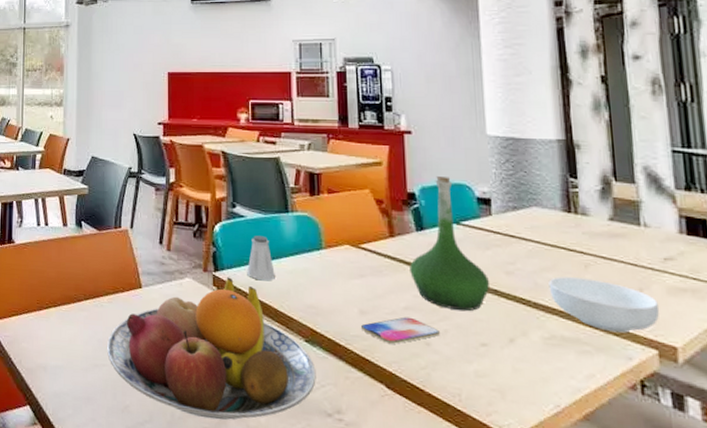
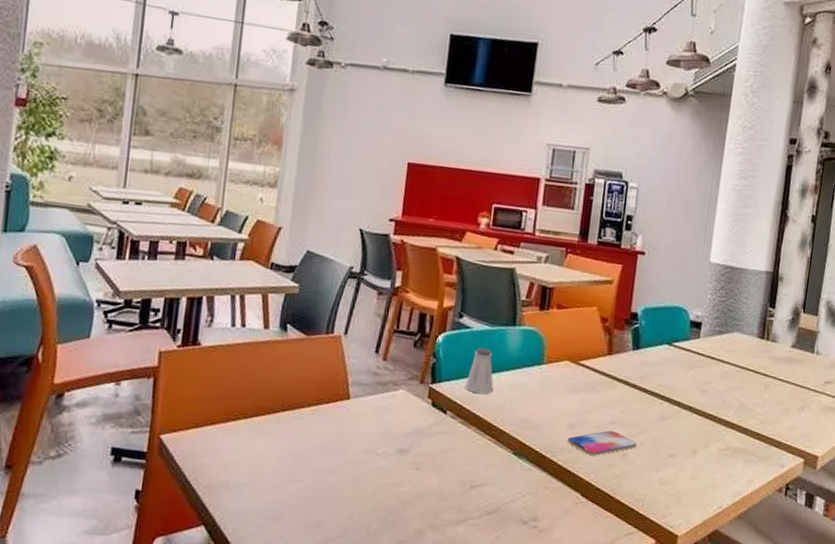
fruit bowl: present [107,277,316,420] -> none [303,389,519,532]
vase: present [410,176,491,312] -> none [620,298,687,426]
cereal bowl: present [548,277,660,333] -> none [733,396,813,445]

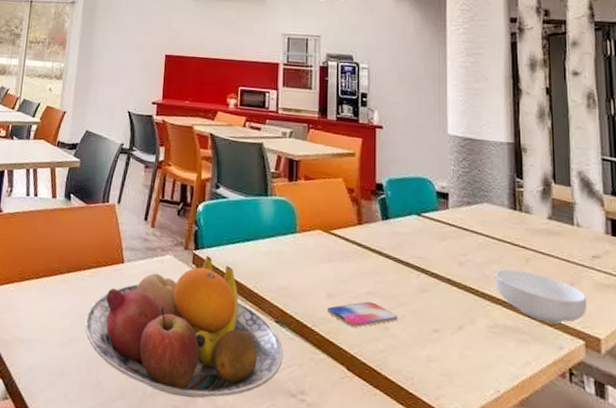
fruit bowl: none [303,389,519,532] -> present [85,256,283,399]
saltshaker: present [465,348,494,395] -> none [225,217,252,261]
cereal bowl: none [733,396,813,445] -> present [495,269,588,324]

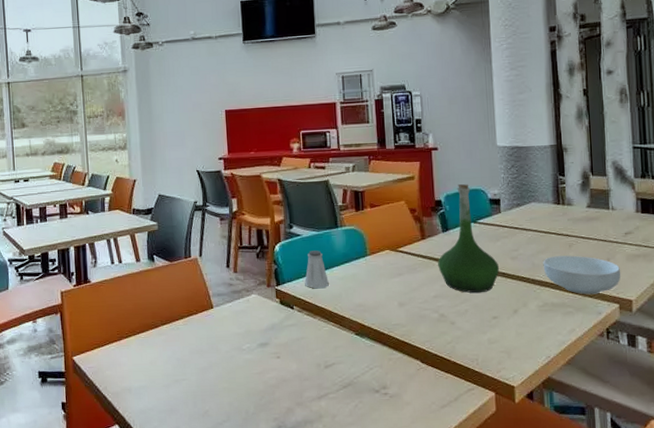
fruit bowl: present [85,256,283,399] -> none [185,289,366,410]
saltshaker: none [225,217,252,261] -> present [305,250,329,289]
smartphone: present [328,301,398,328] -> none [400,303,462,327]
vase: none [374,170,445,299] -> present [438,184,500,293]

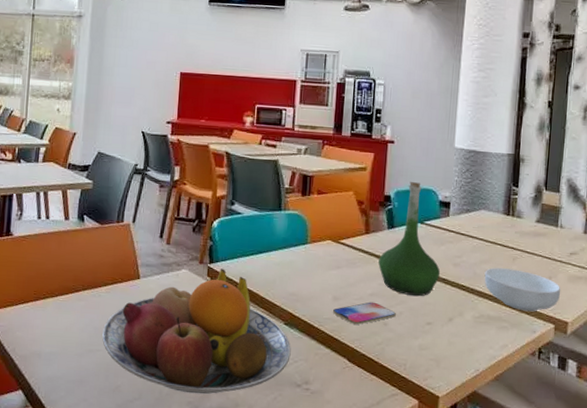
fruit bowl: none [185,289,366,410] -> present [102,268,291,395]
saltshaker: present [305,250,329,289] -> none [239,231,264,272]
smartphone: none [400,303,462,327] -> present [333,301,396,325]

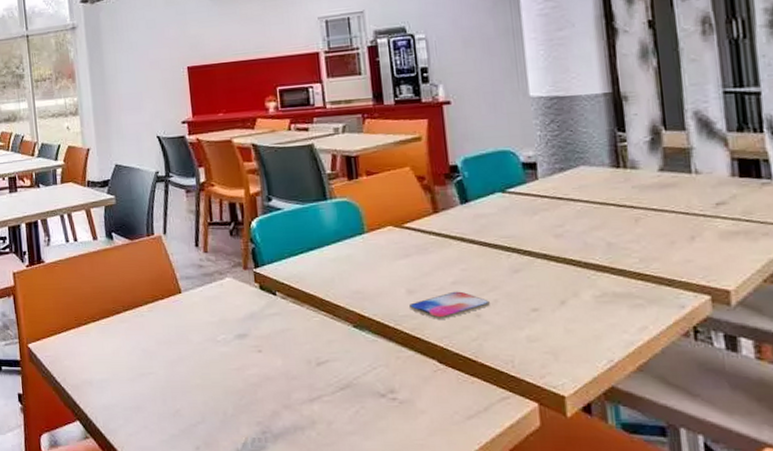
fruit bowl: present [102,268,291,395] -> none [151,272,367,413]
vase: present [378,182,441,297] -> none [456,145,540,280]
cereal bowl: present [484,268,561,312] -> none [598,232,713,283]

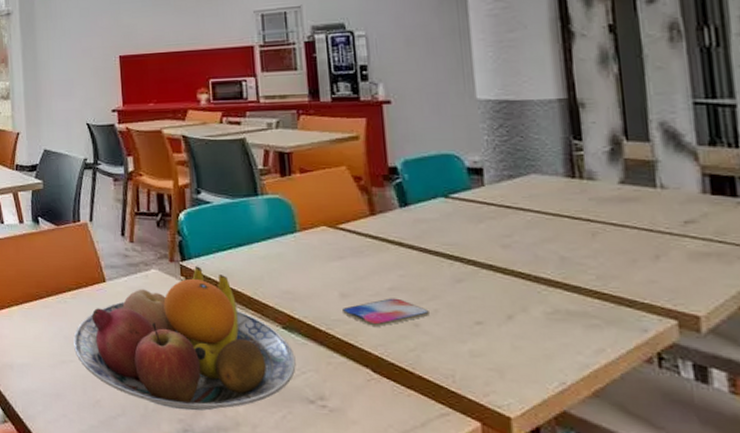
fruit bowl: none [151,272,367,413] -> present [73,266,296,411]

